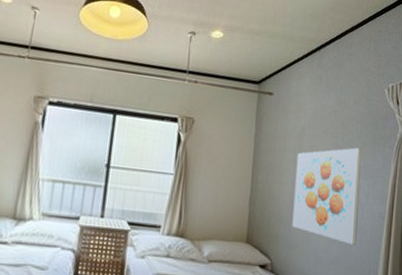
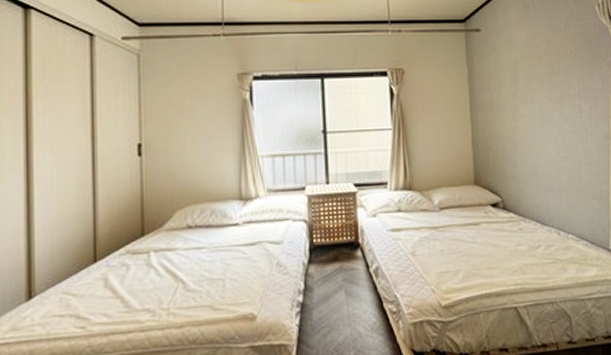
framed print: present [292,147,362,246] -> none [513,71,585,170]

